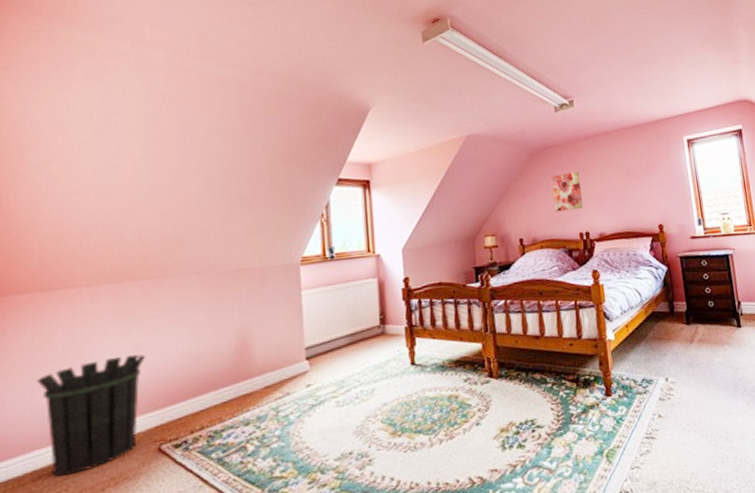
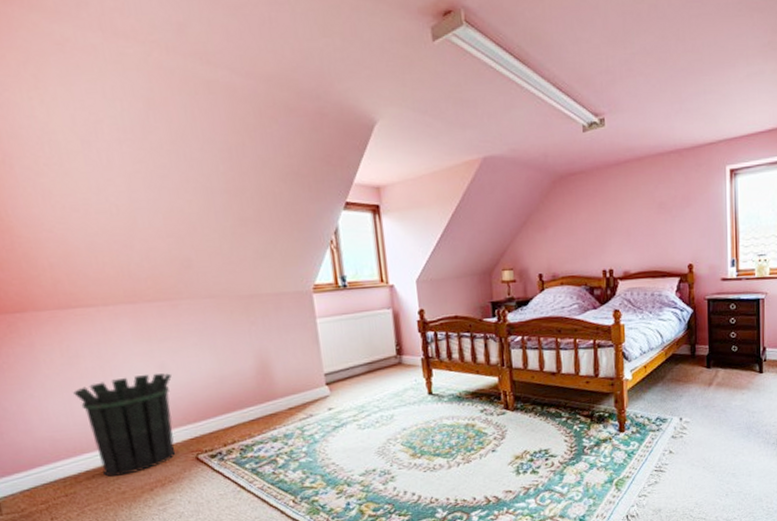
wall art: present [551,171,584,212] -> none [575,202,609,247]

